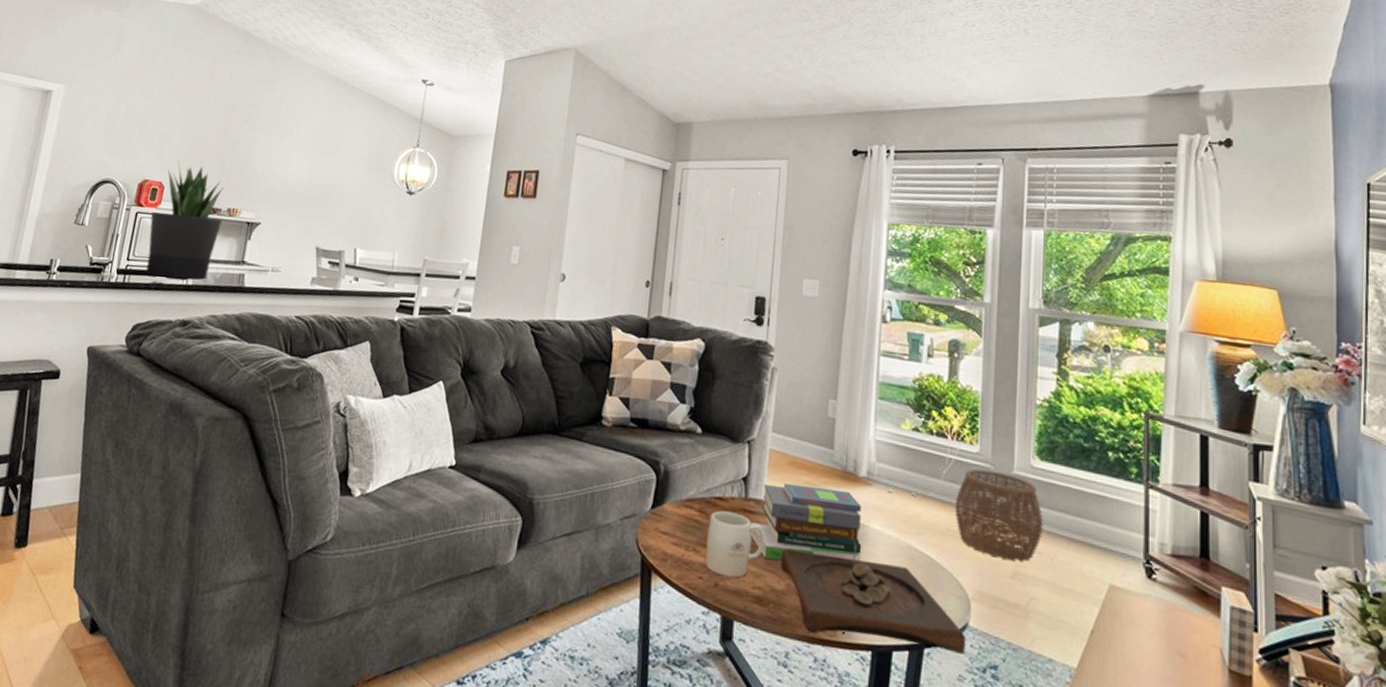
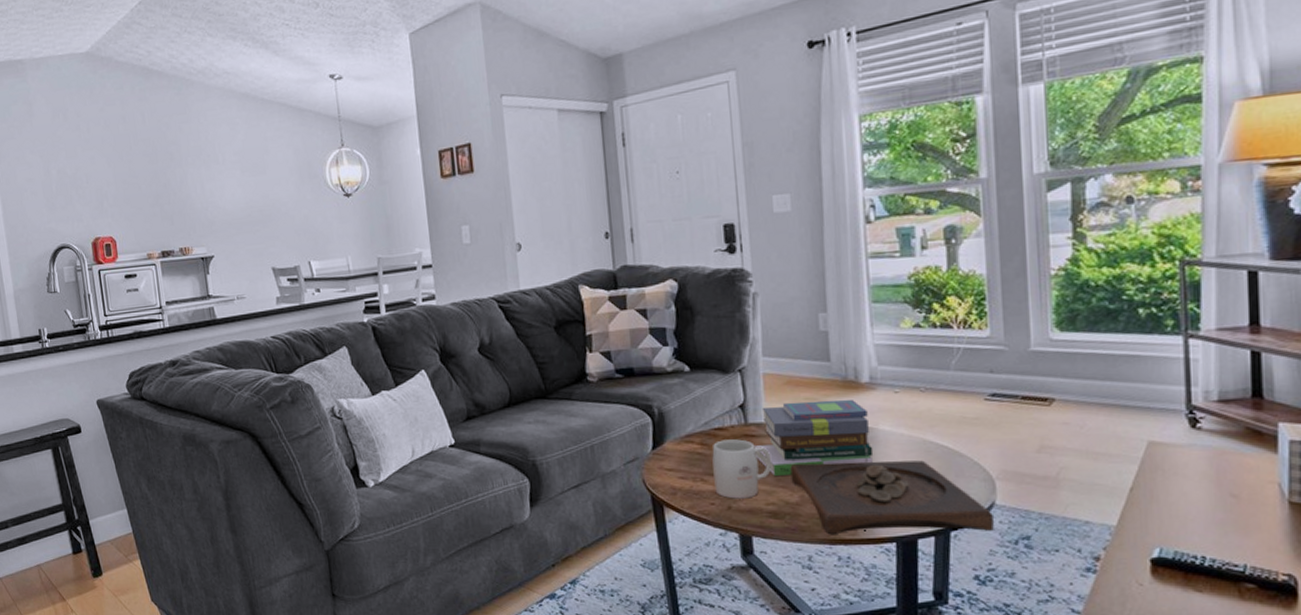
planter: present [145,159,224,281] -> none [112,211,181,327]
woven basket: present [954,468,1043,562] -> none [968,351,1069,437]

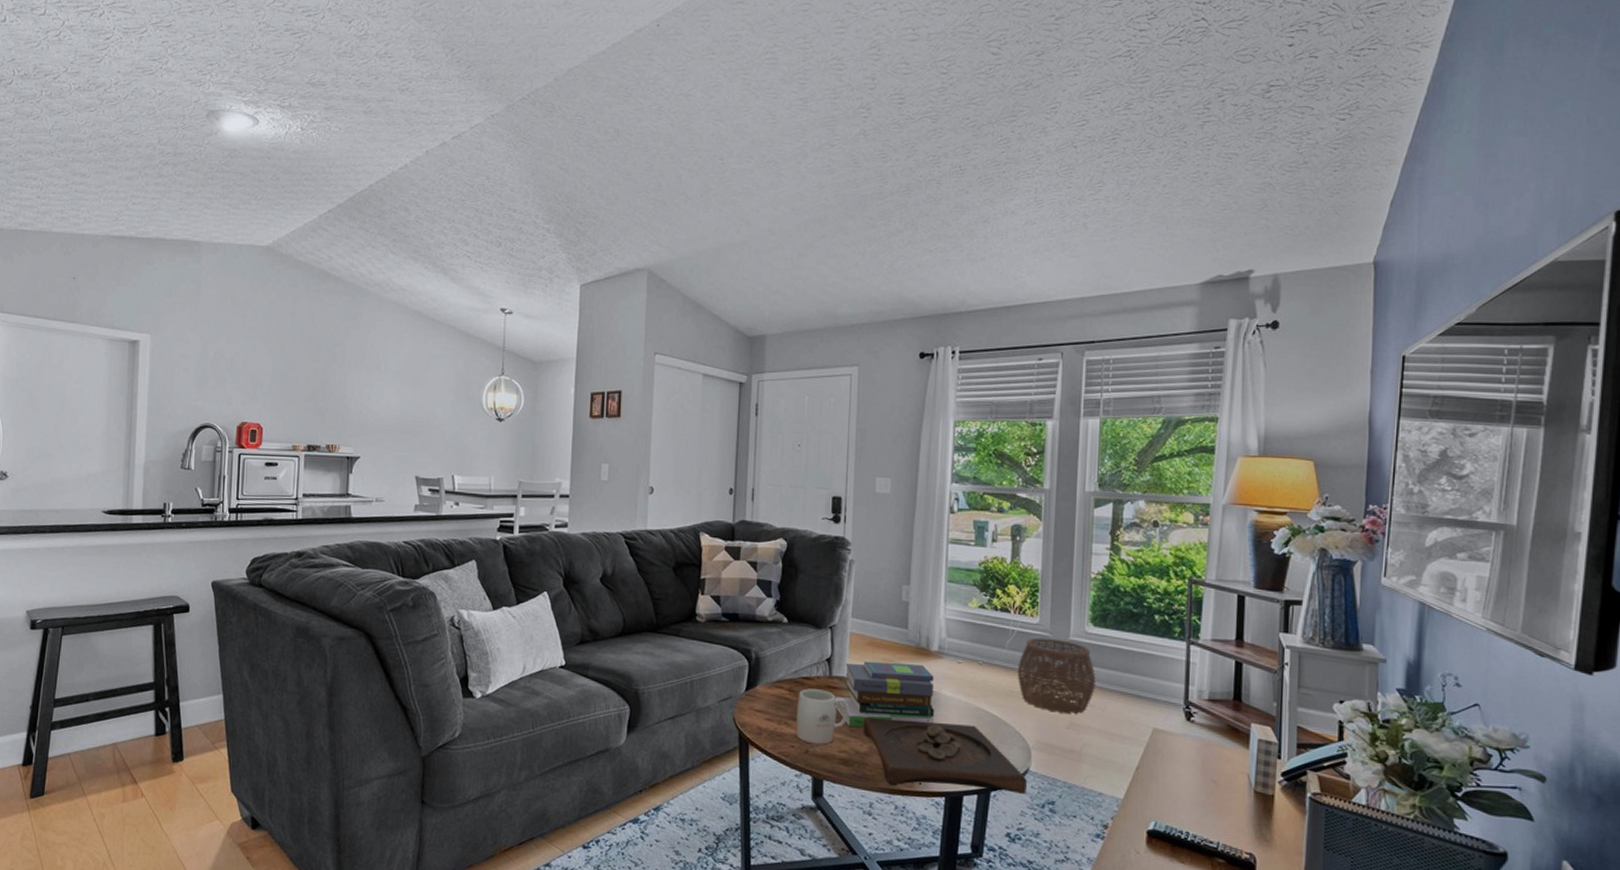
woven basket: none [968,351,1069,437] -> present [1017,637,1096,715]

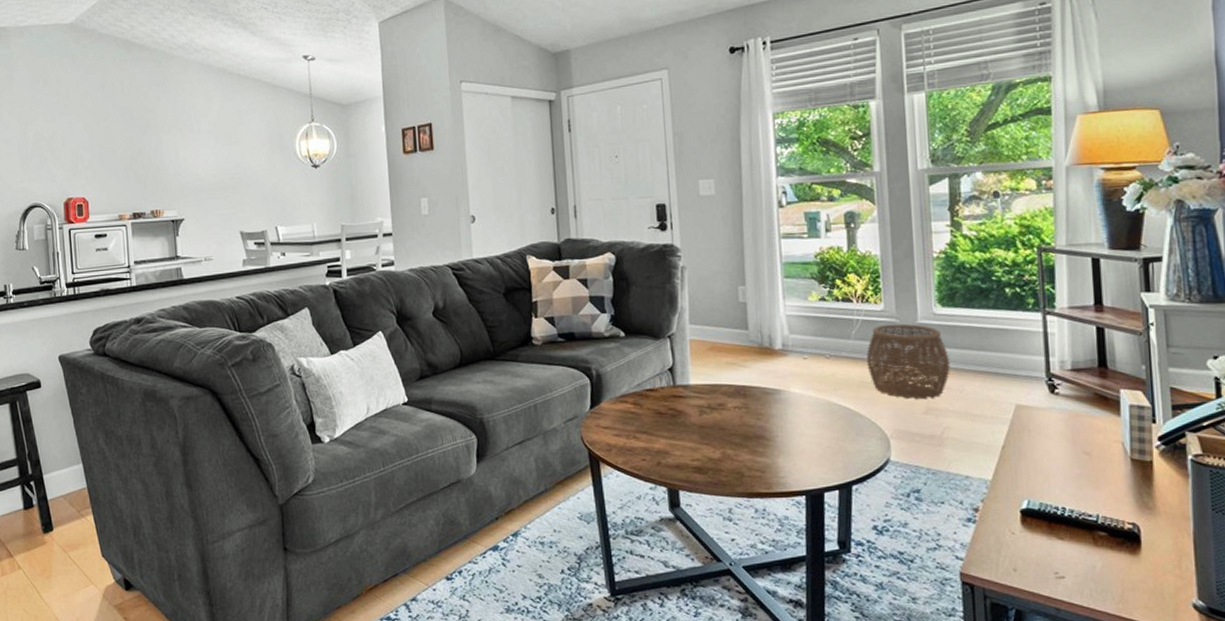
mug: present [796,688,849,745] -> none [643,399,697,455]
books: present [835,661,935,727] -> none [682,364,786,434]
wooden tray: present [863,717,1028,795] -> none [713,420,890,489]

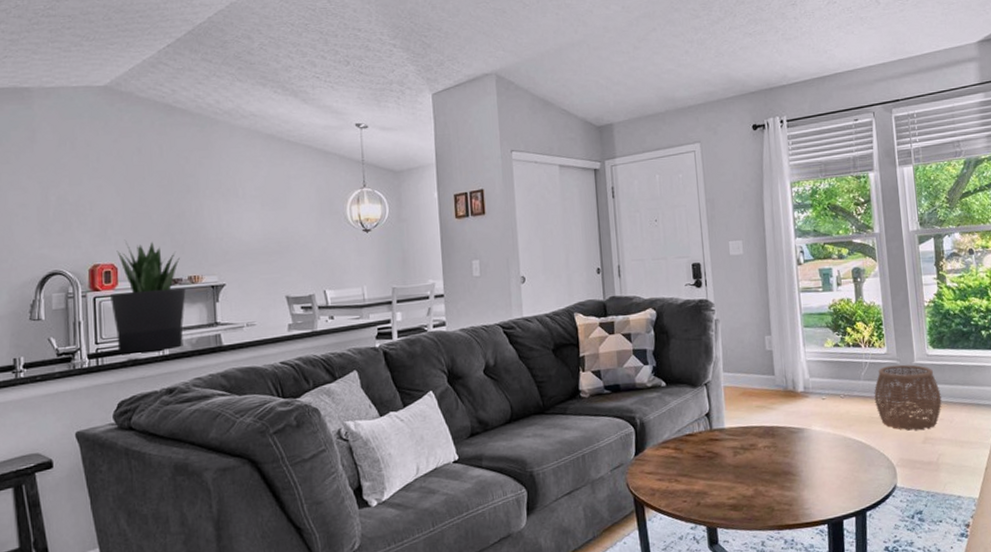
planter: none [83,174,149,285] -> present [110,239,186,355]

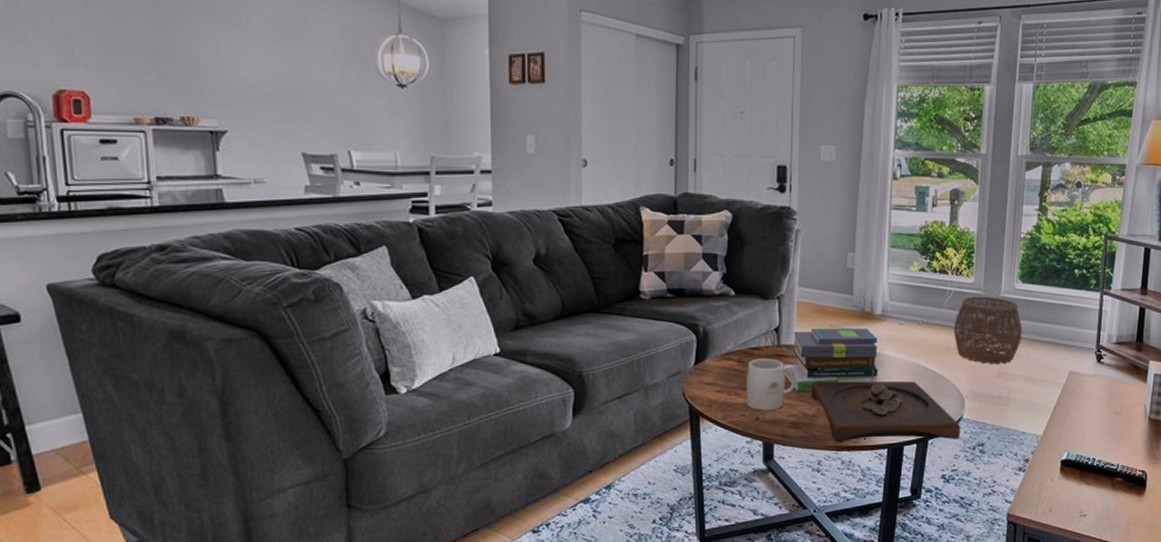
planter: present [110,239,186,355] -> none [82,63,178,202]
mug: none [684,443,732,496] -> present [745,358,797,411]
books: none [718,405,809,473] -> present [784,327,879,391]
wooden tray: none [746,454,897,522] -> present [811,381,961,443]

